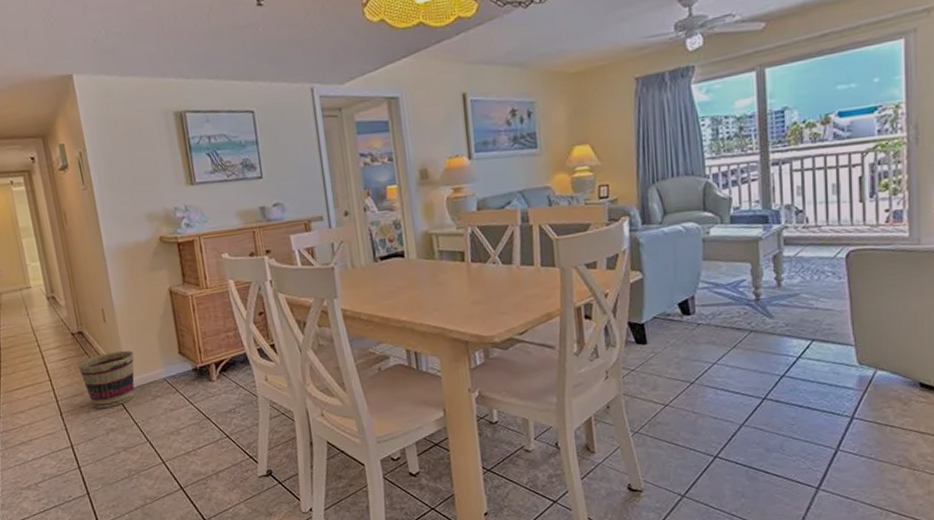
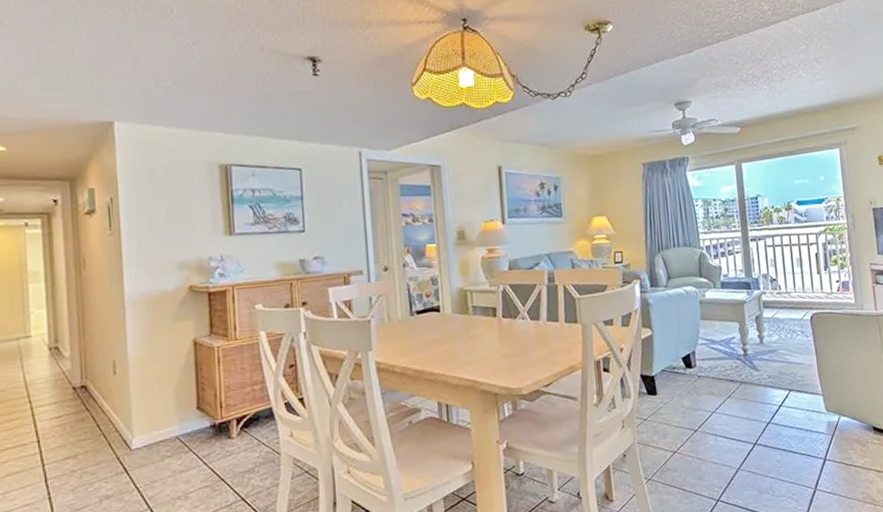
basket: present [78,350,135,409] -> none [76,406,145,474]

